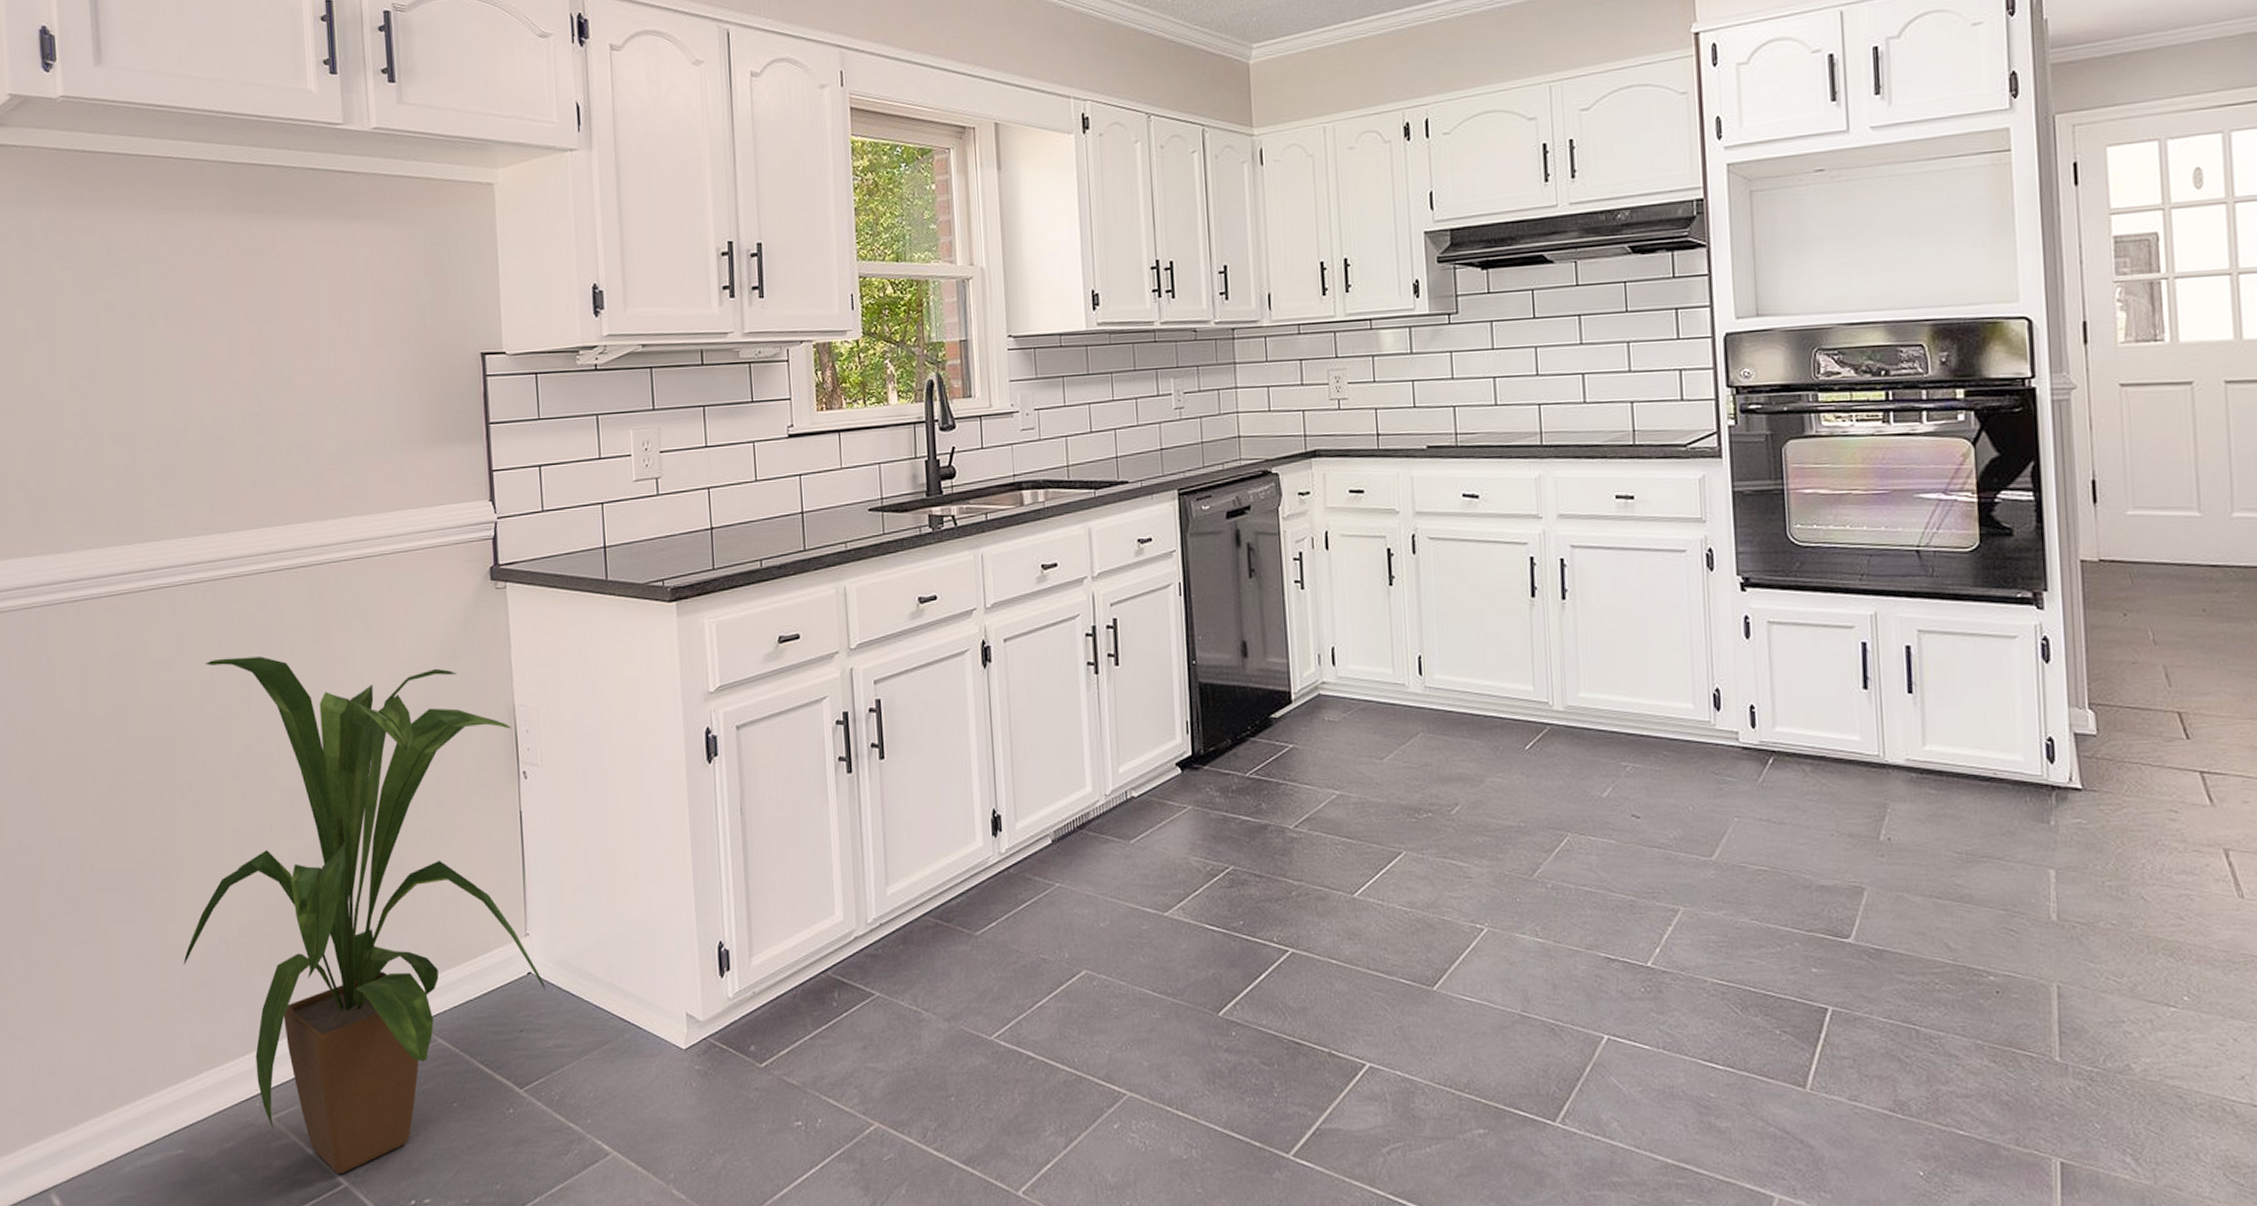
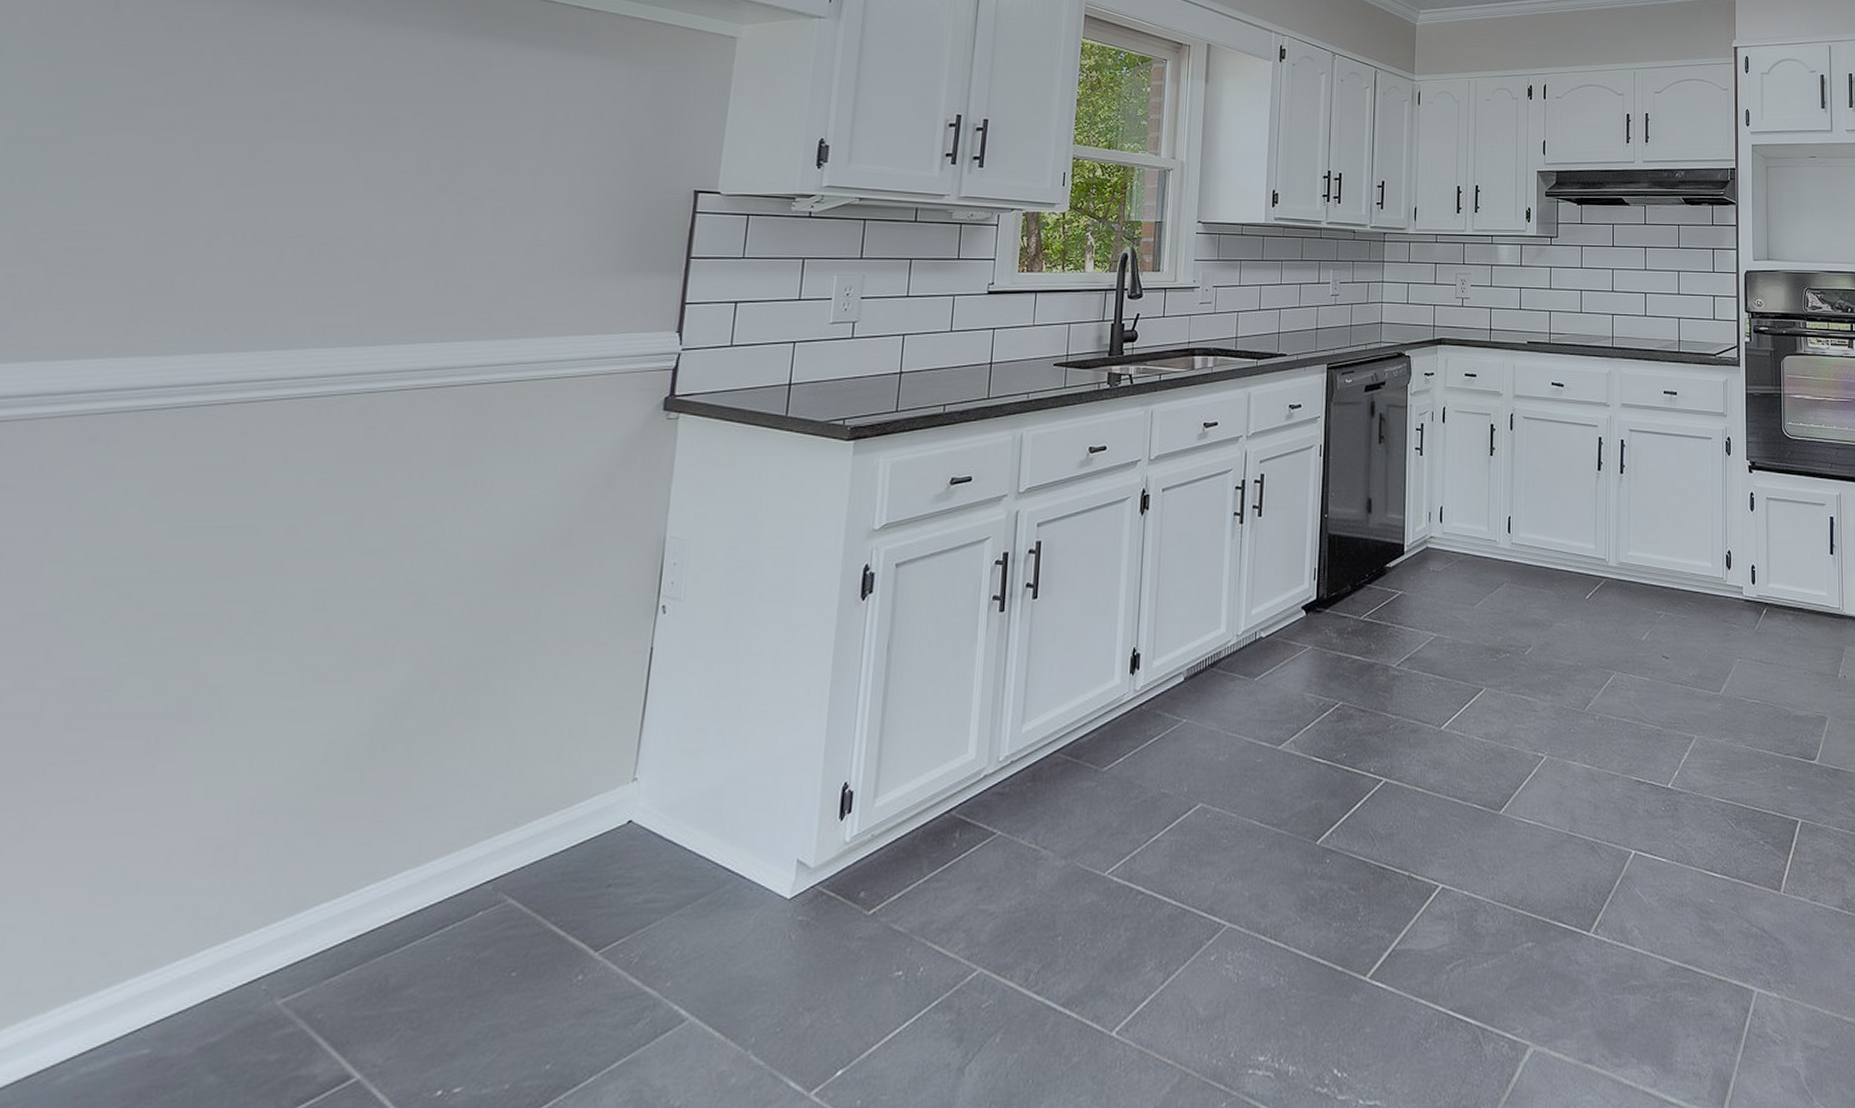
house plant: present [183,657,547,1174] -> none [204,478,658,1066]

